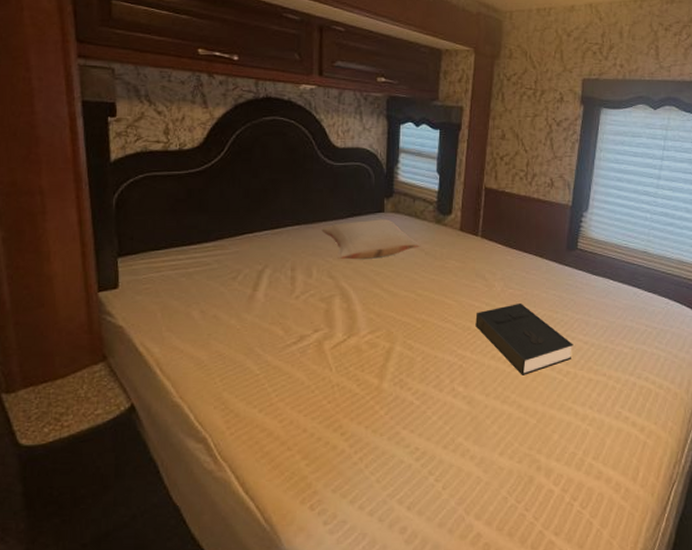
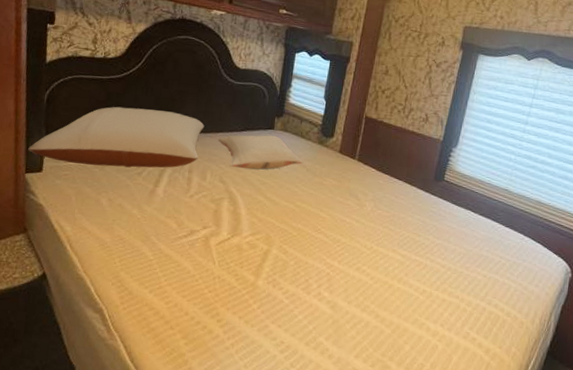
pillow: none [98,204,305,274] -> present [27,106,205,168]
booklet: present [475,302,574,375] -> none [345,223,432,289]

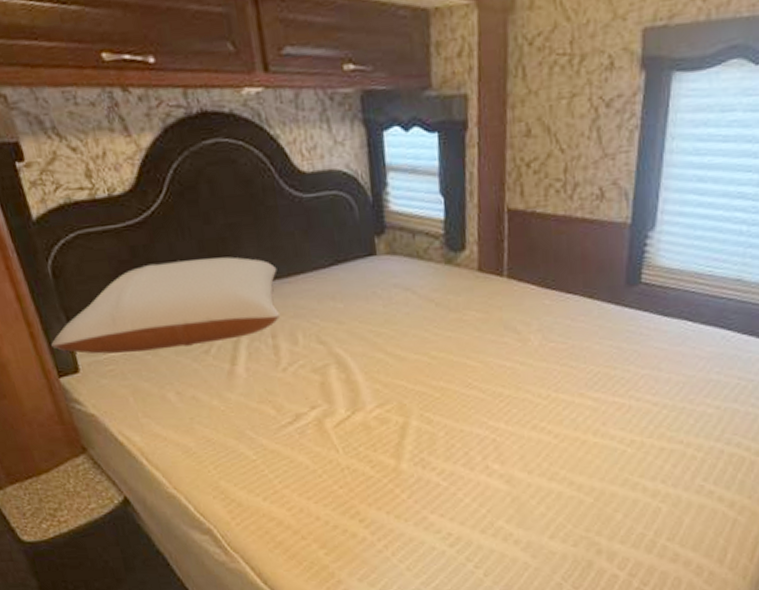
pillow: present [218,135,304,170] -> none [300,263,429,320]

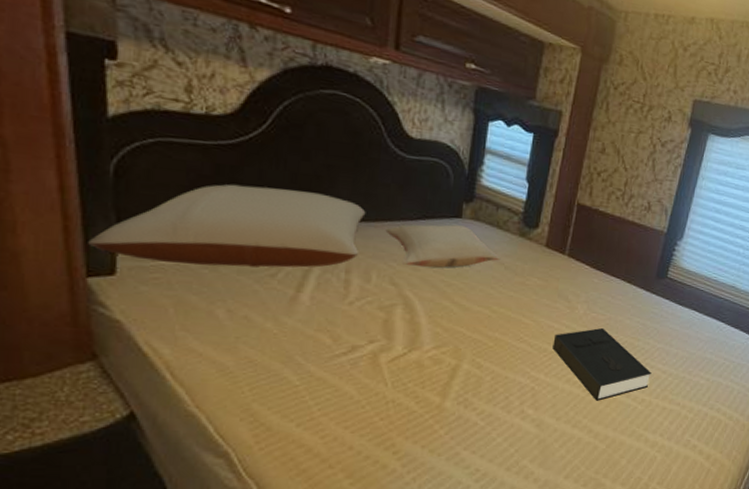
pillow: none [300,263,429,320] -> present [385,224,501,268]
booklet: none [507,358,639,448] -> present [552,327,652,401]

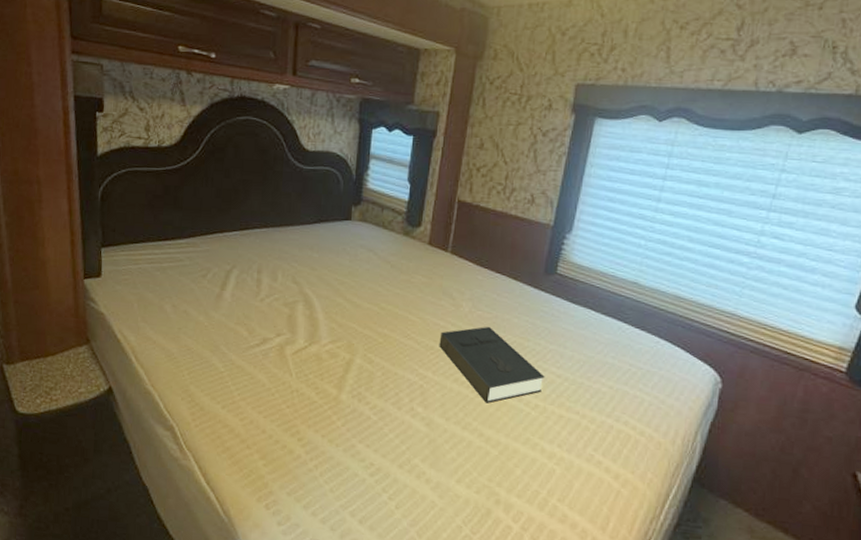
pillow: present [86,184,366,268] -> none [84,201,273,269]
pillow: present [385,224,501,268] -> none [288,227,387,268]

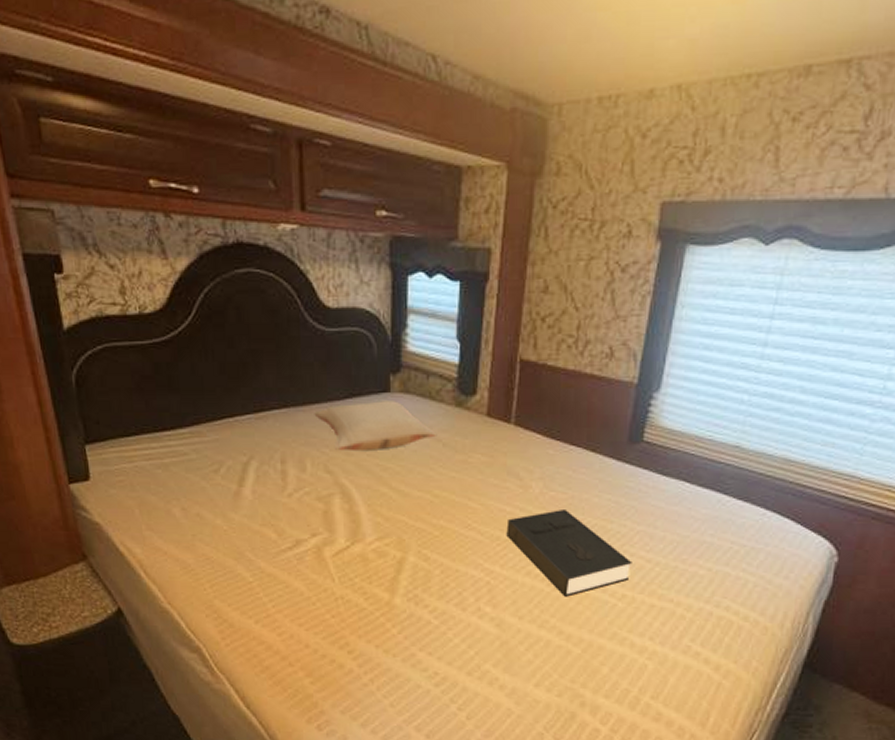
pillow: none [288,227,387,268] -> present [314,401,437,452]

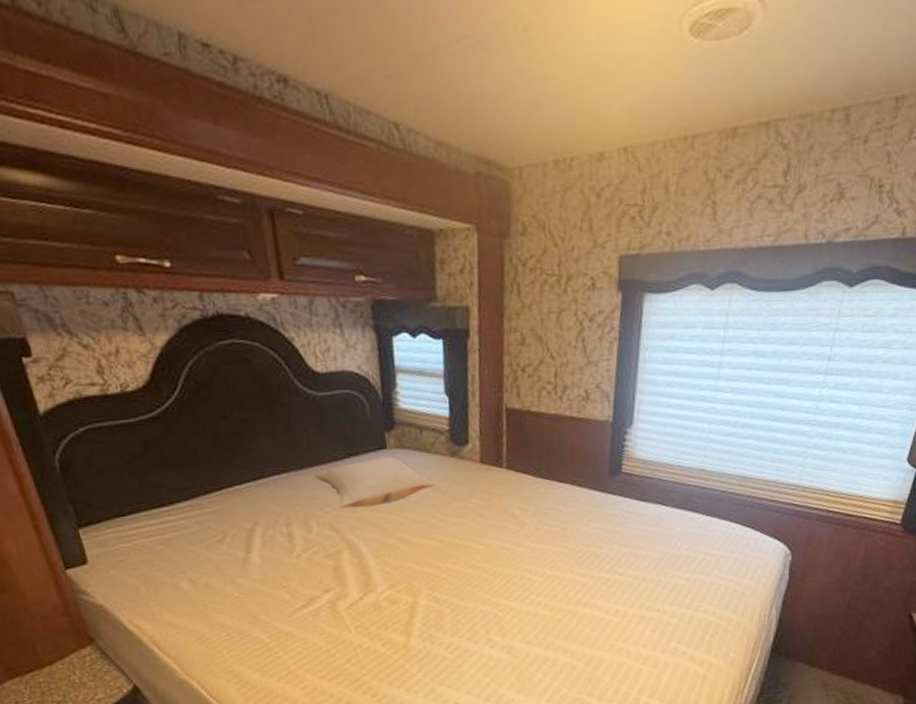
booklet: present [506,508,632,597] -> none [507,540,622,619]

